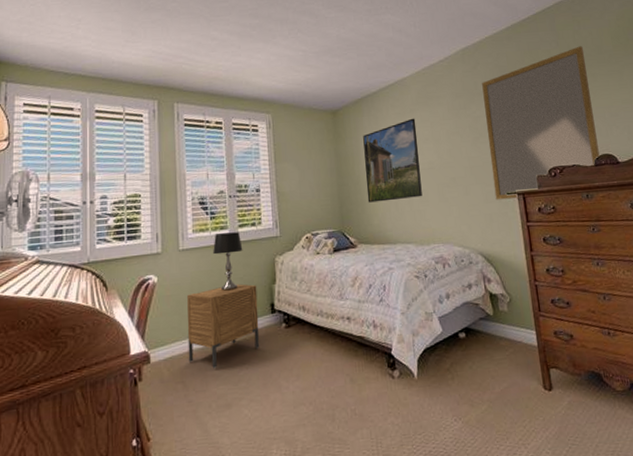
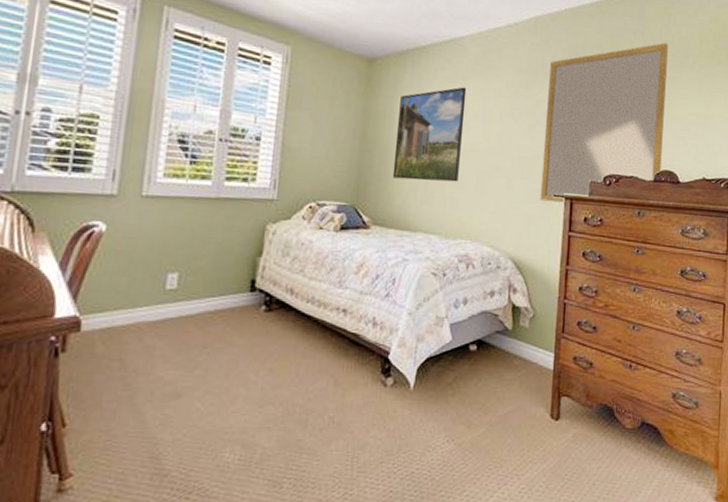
nightstand: present [187,284,260,369] -> none [132,250,237,349]
table lamp: present [213,232,243,291] -> none [187,183,227,256]

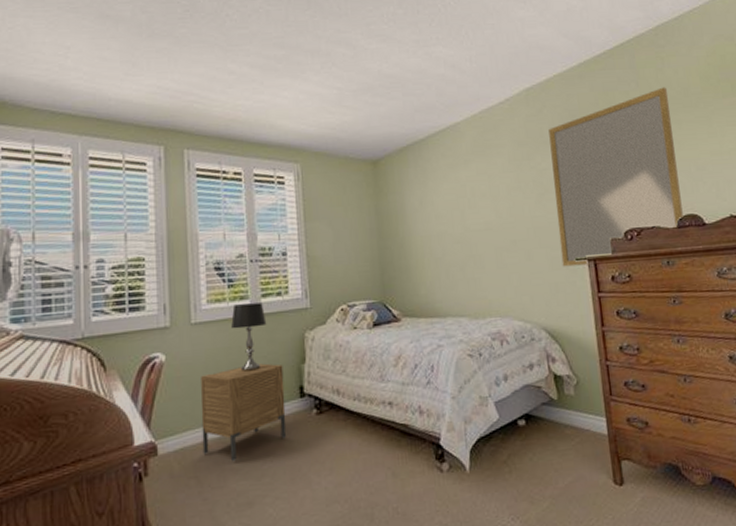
nightstand: none [132,250,237,349] -> present [200,363,287,462]
table lamp: none [187,183,227,256] -> present [231,303,267,372]
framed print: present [392,87,467,182] -> none [408,170,478,269]

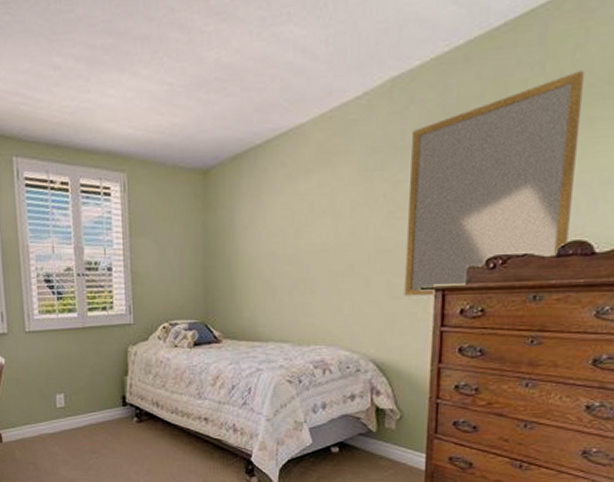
nightstand: present [200,363,287,462] -> none [35,373,110,455]
table lamp: present [231,303,267,372] -> none [61,316,93,378]

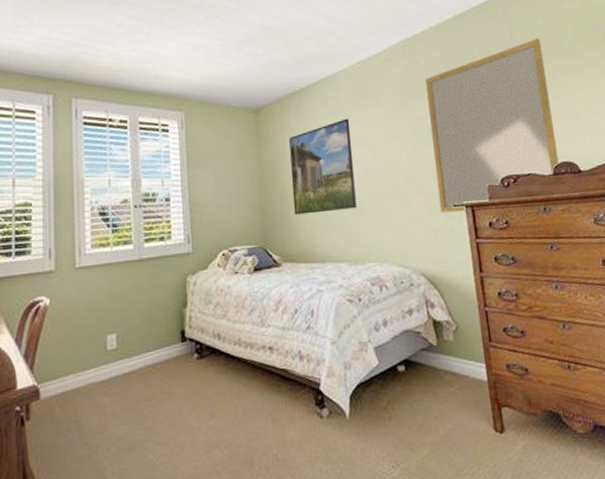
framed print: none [238,182,311,291] -> present [289,118,357,215]

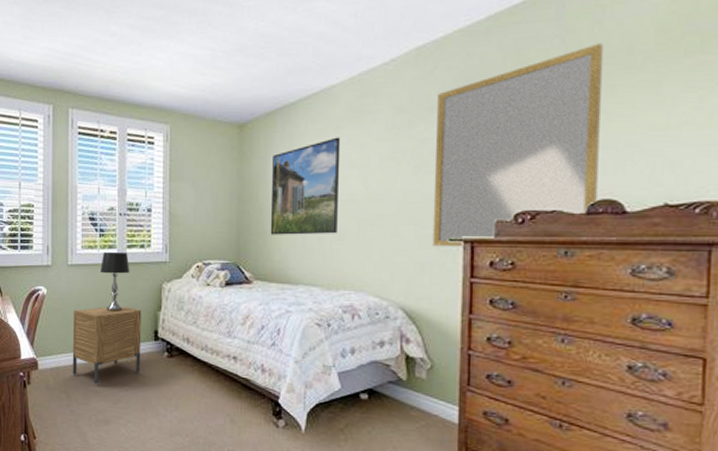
nightstand: none [83,307,168,407] -> present [72,306,142,386]
table lamp: none [115,247,150,316] -> present [100,252,130,311]

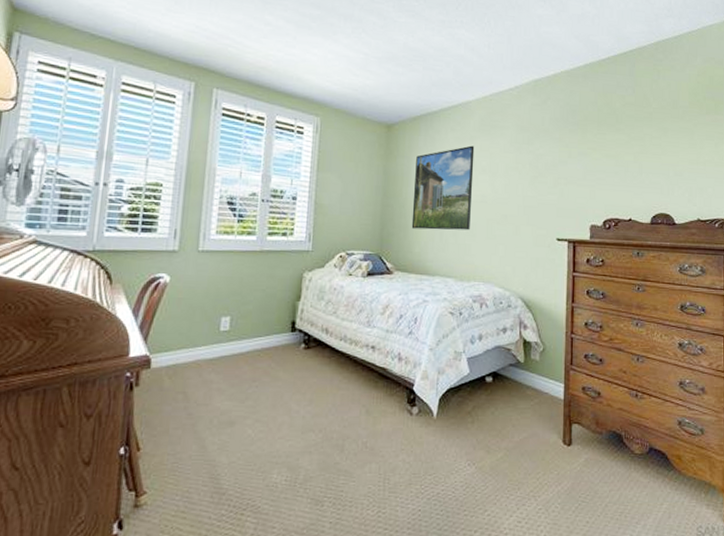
nightstand: present [72,306,142,386] -> none [193,296,279,383]
table lamp: present [100,252,130,311] -> none [236,239,270,301]
home mirror: present [432,43,604,247] -> none [545,97,659,246]

